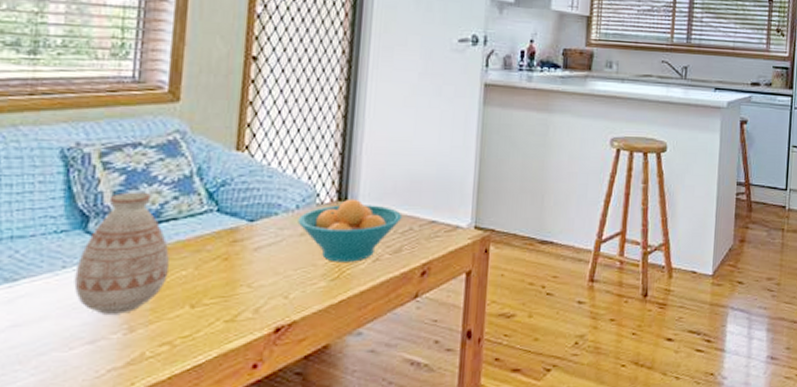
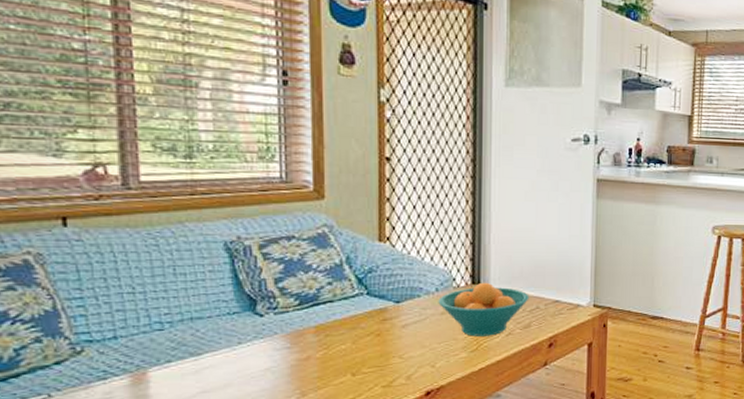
vase: present [74,192,170,314] -> none [249,278,329,382]

